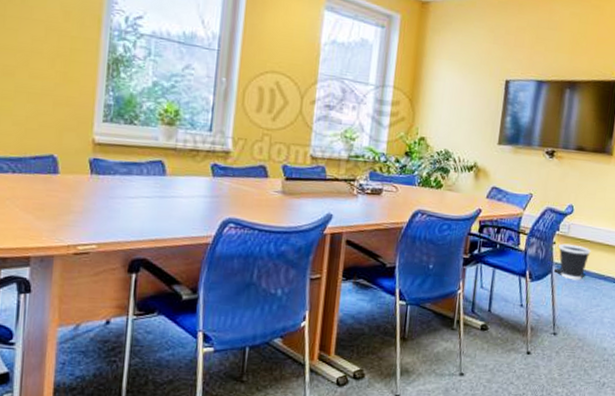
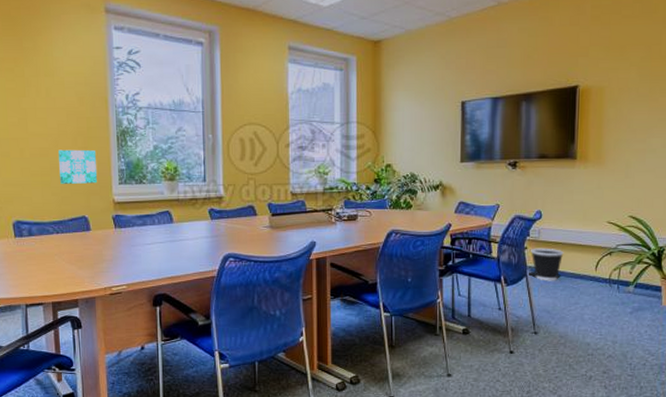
wall art: none [26,70,79,118] -> present [58,149,98,184]

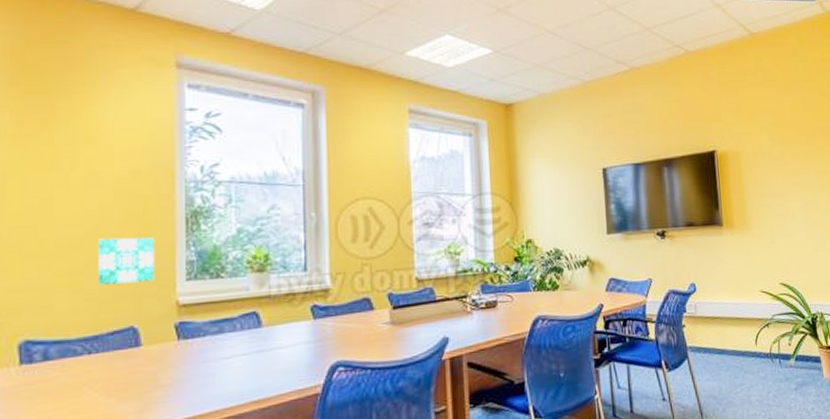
wastebasket: present [531,248,564,281] -> none [689,324,723,362]

